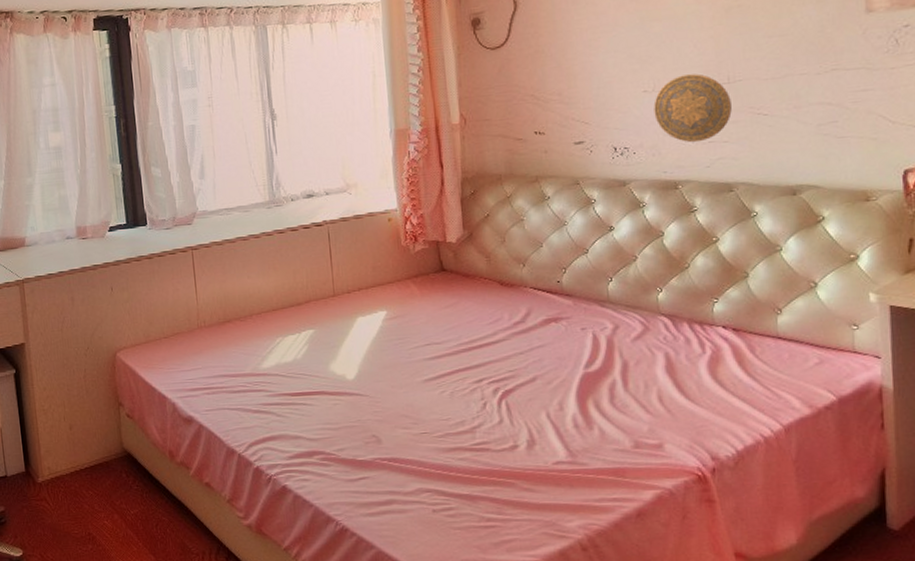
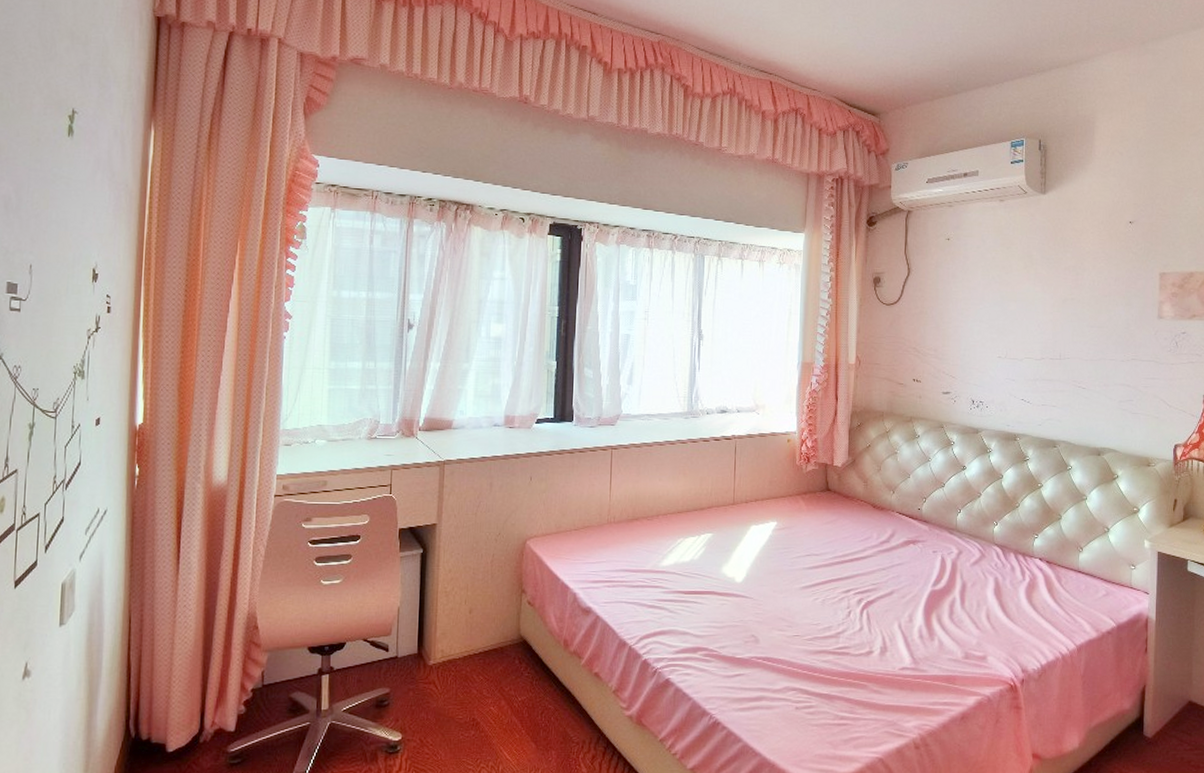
decorative plate: present [653,74,732,143] -> none [1004,348,1061,404]

